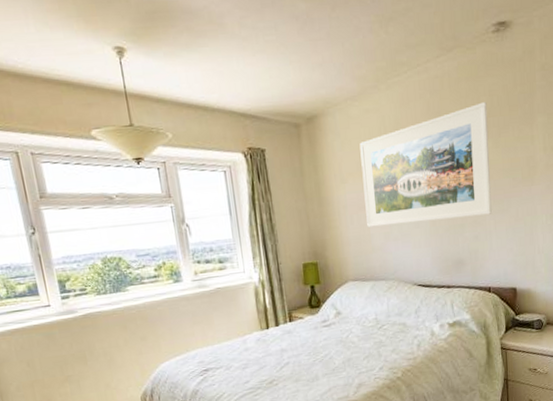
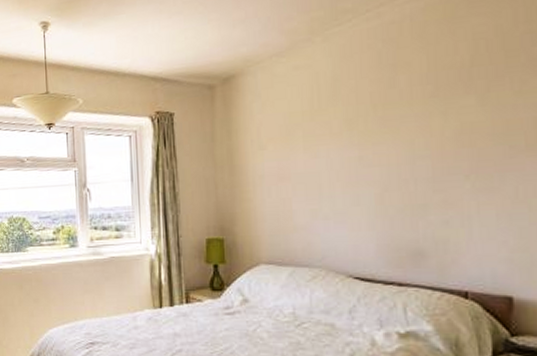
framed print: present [359,102,492,228] -> none [284,48,473,202]

